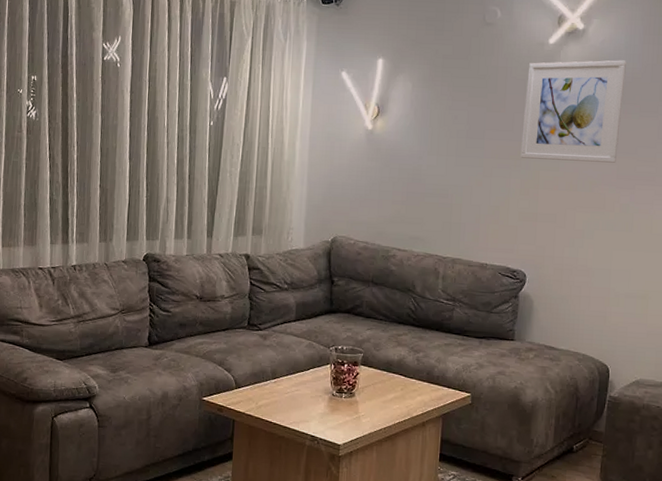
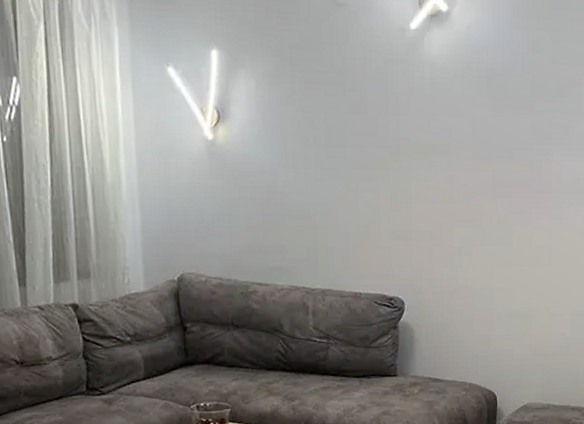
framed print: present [520,60,626,163] -> none [388,48,496,169]

